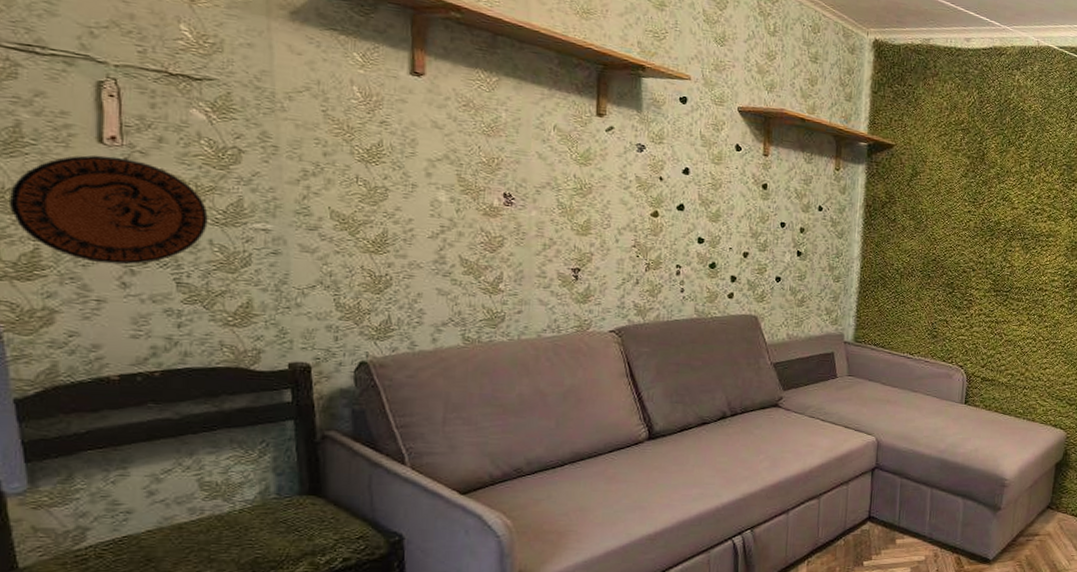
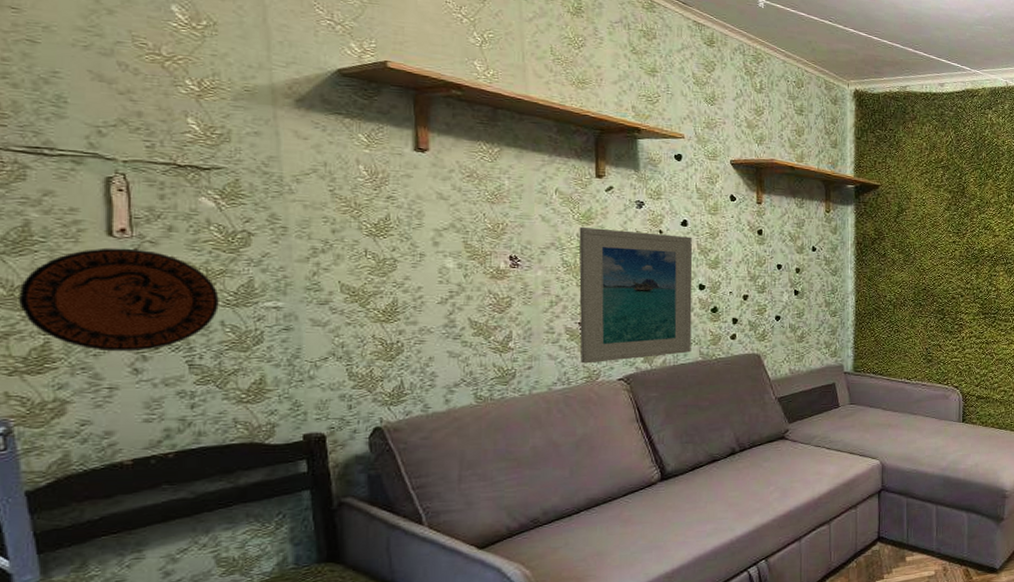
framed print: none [572,168,693,313] -> present [579,227,693,364]

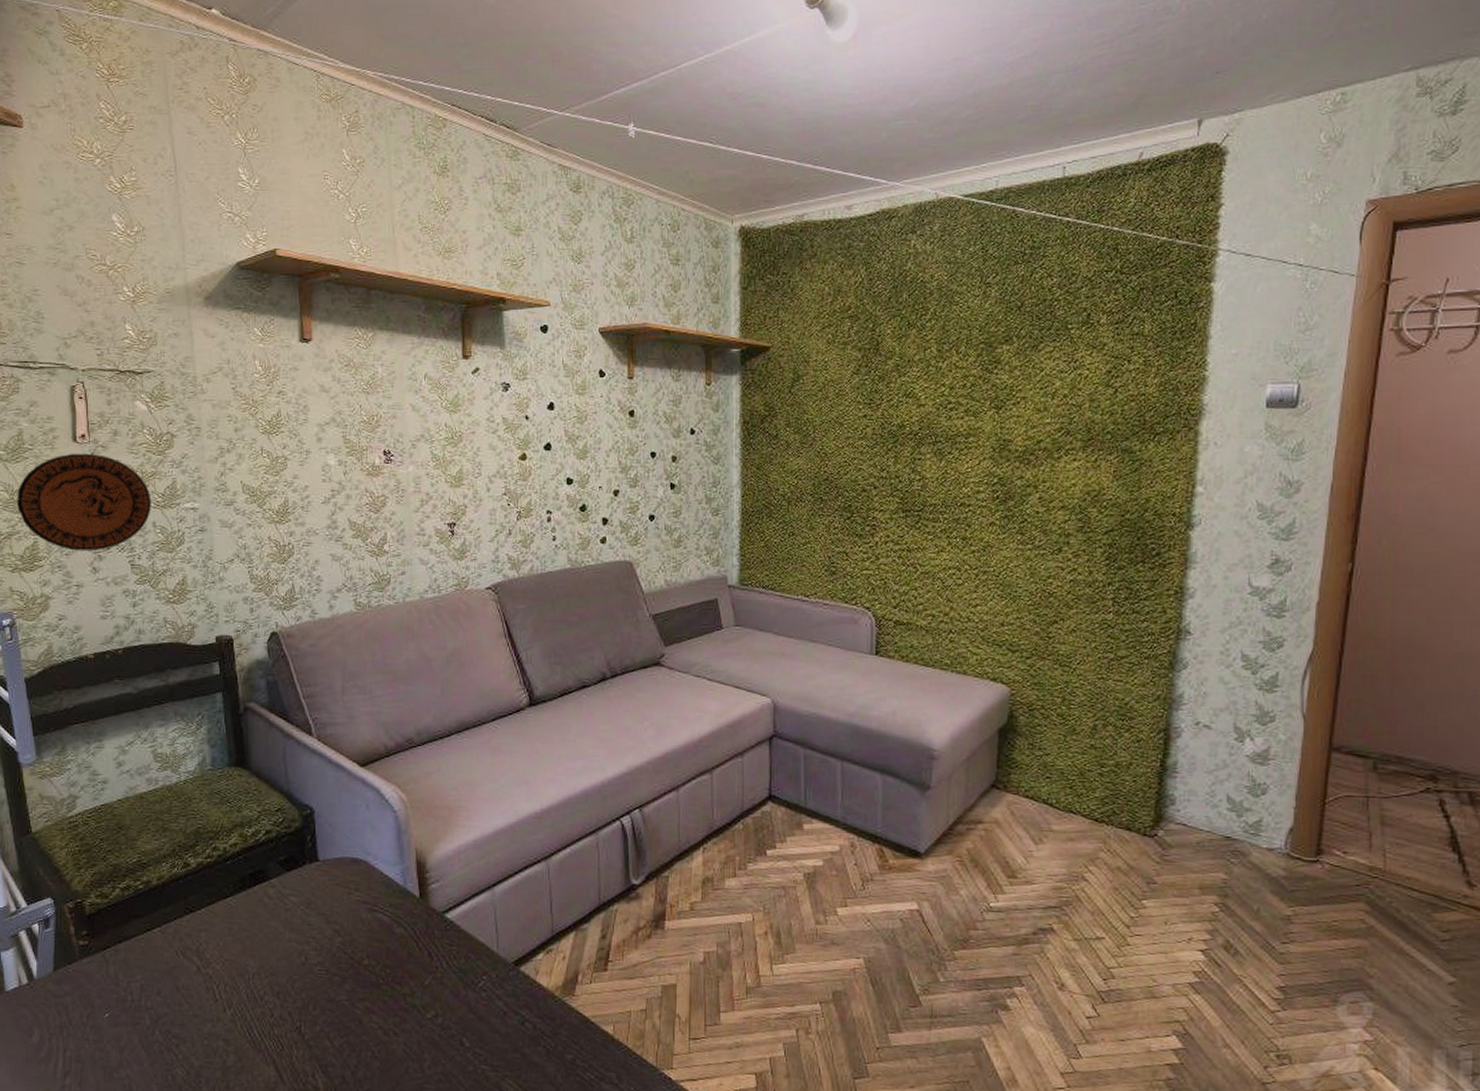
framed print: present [579,227,693,364] -> none [447,416,560,570]

